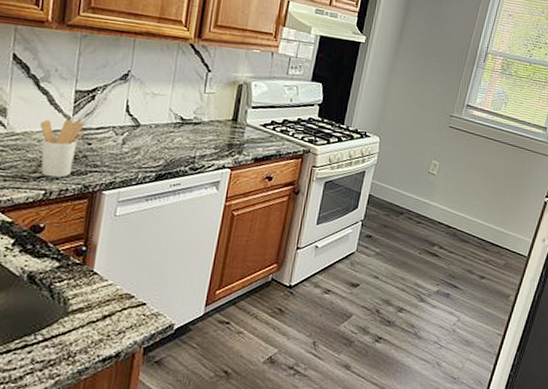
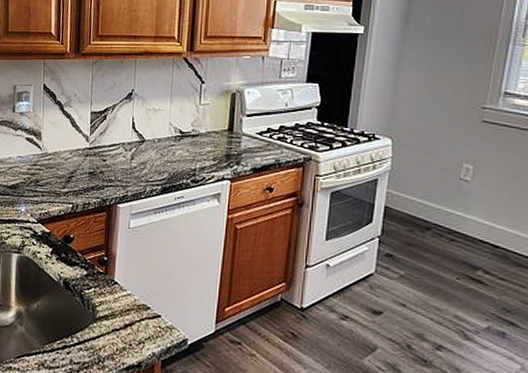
utensil holder: present [40,119,85,178] -> none [66,138,100,193]

